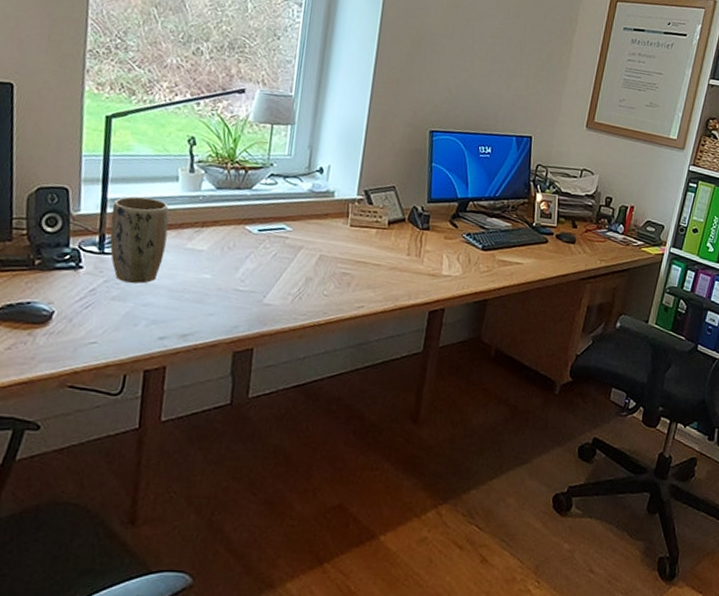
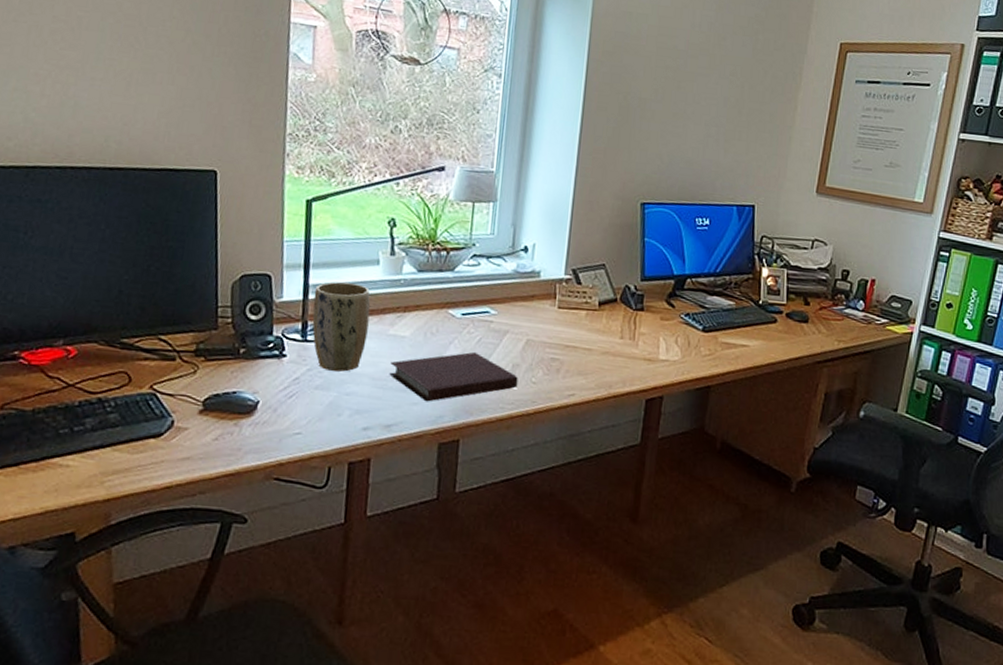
notebook: none [186,265,311,313] -> present [389,351,518,402]

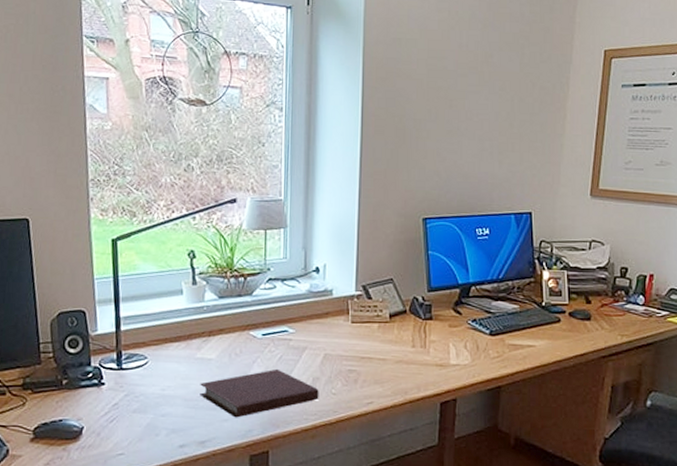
plant pot: present [312,282,371,372] -> none [125,313,178,395]

